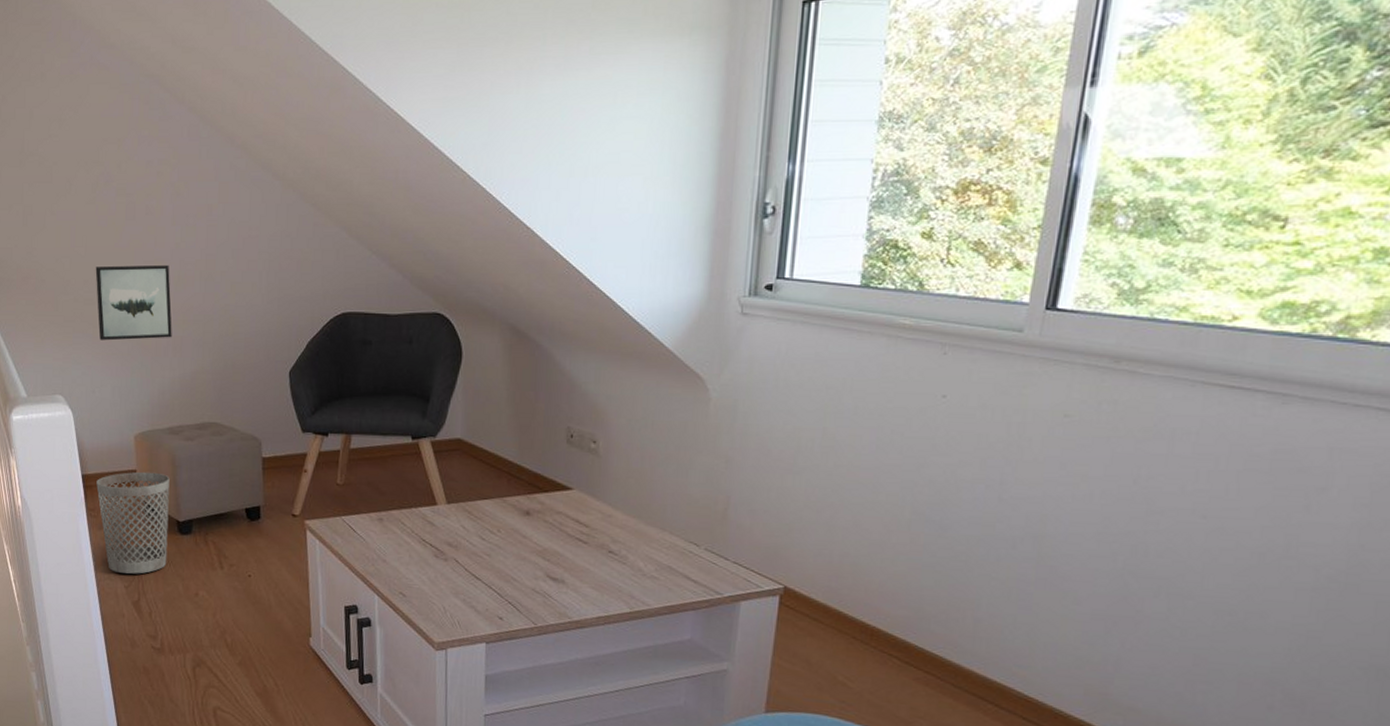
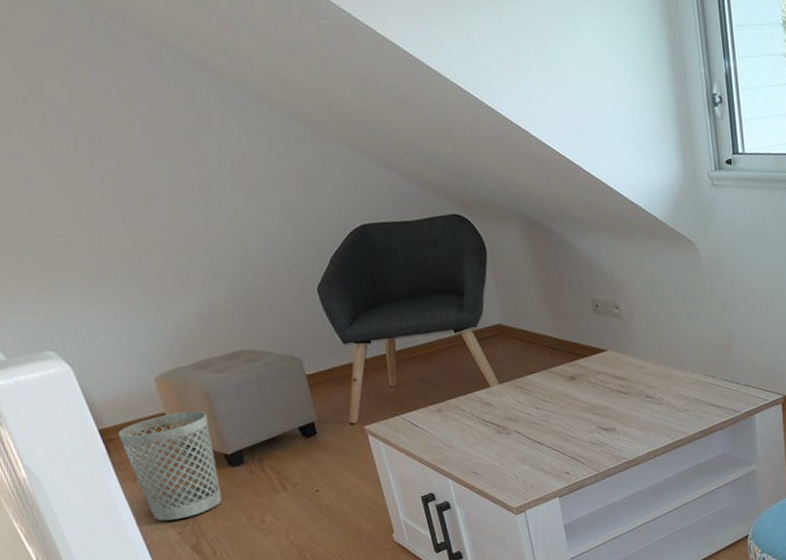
wall art: present [95,264,172,341] -> none [64,198,177,286]

